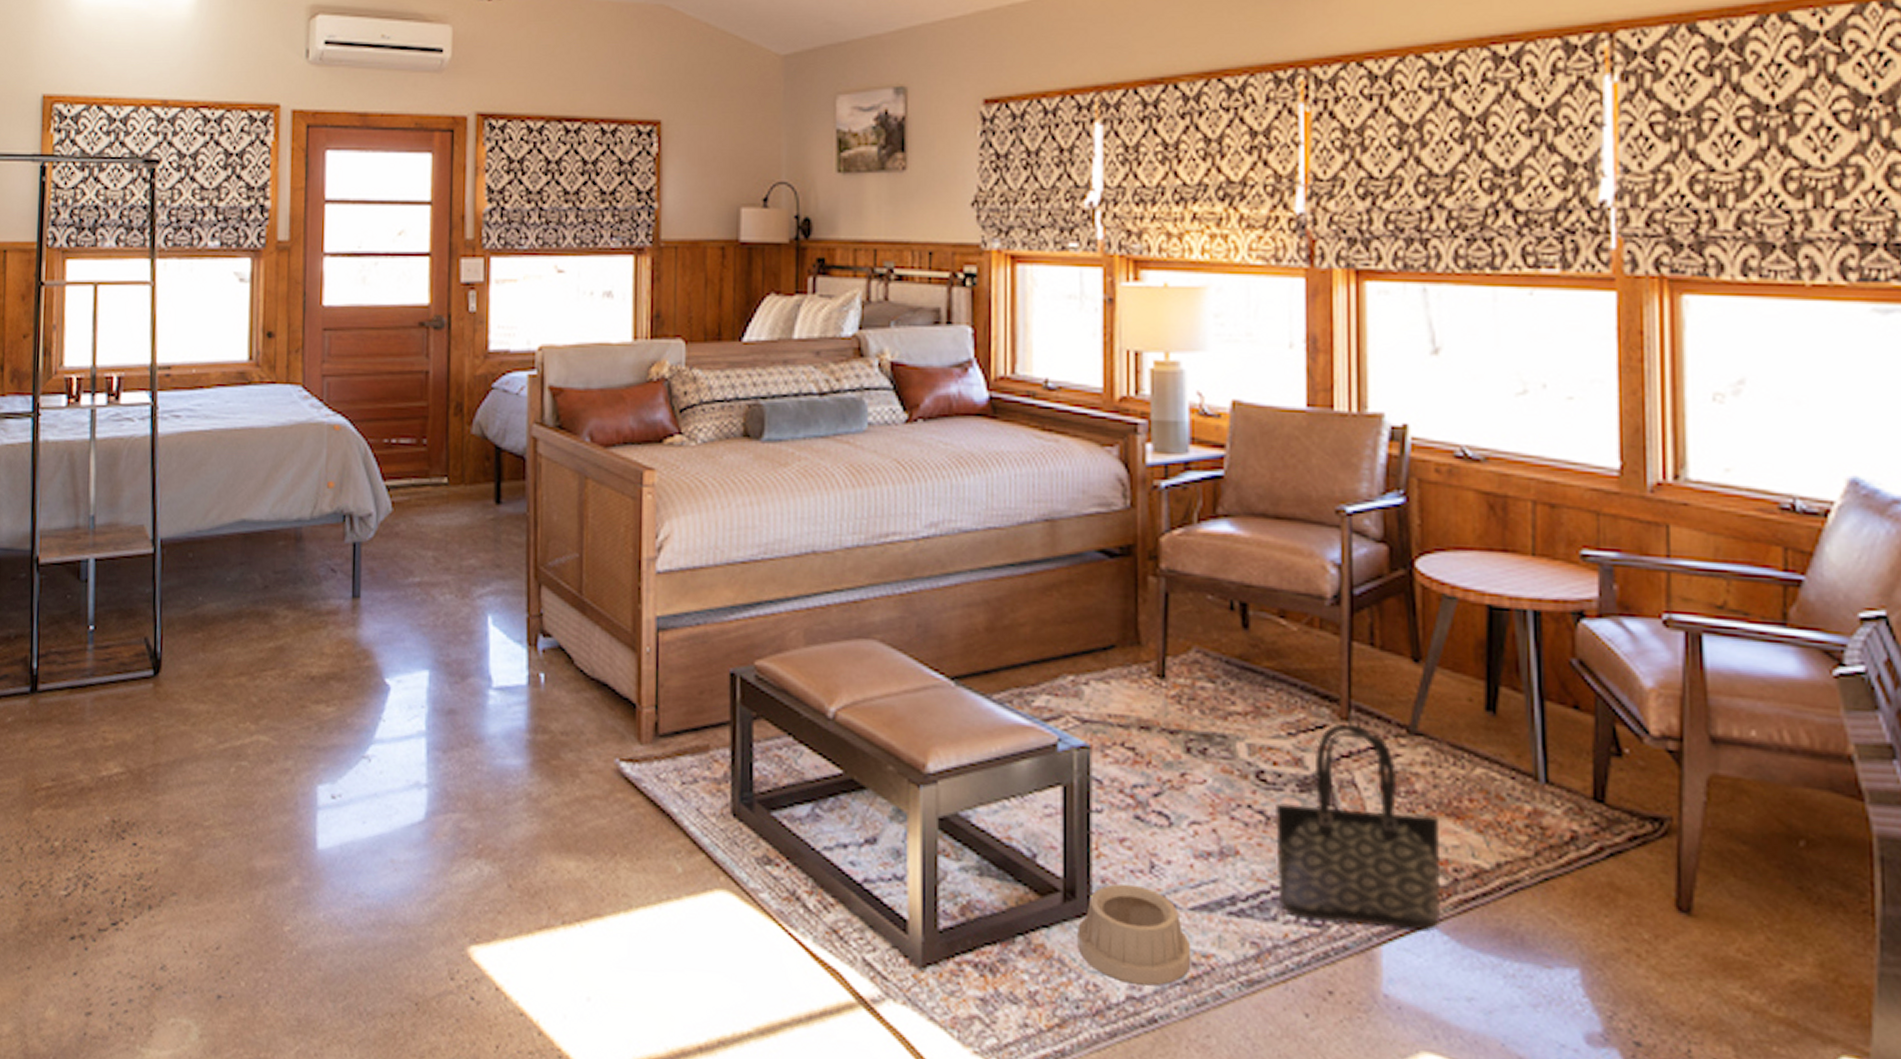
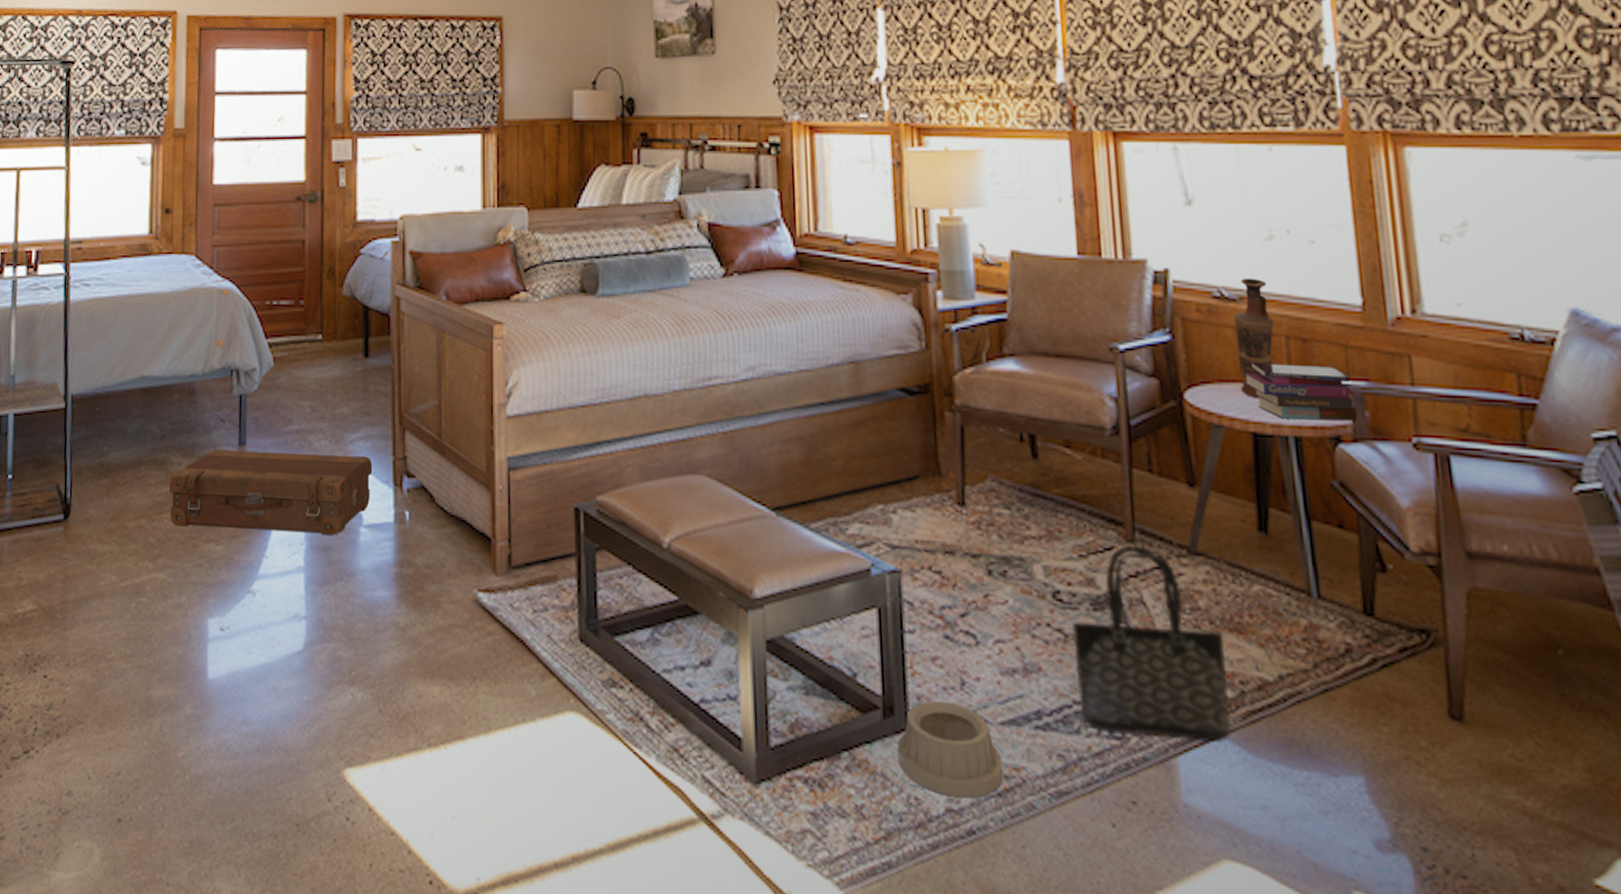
suitcase: none [273,601,504,698] -> present [169,449,373,535]
vase: none [1477,436,1521,567] -> present [1234,278,1275,397]
books: none [1483,529,1603,595] -> present [1244,363,1356,421]

